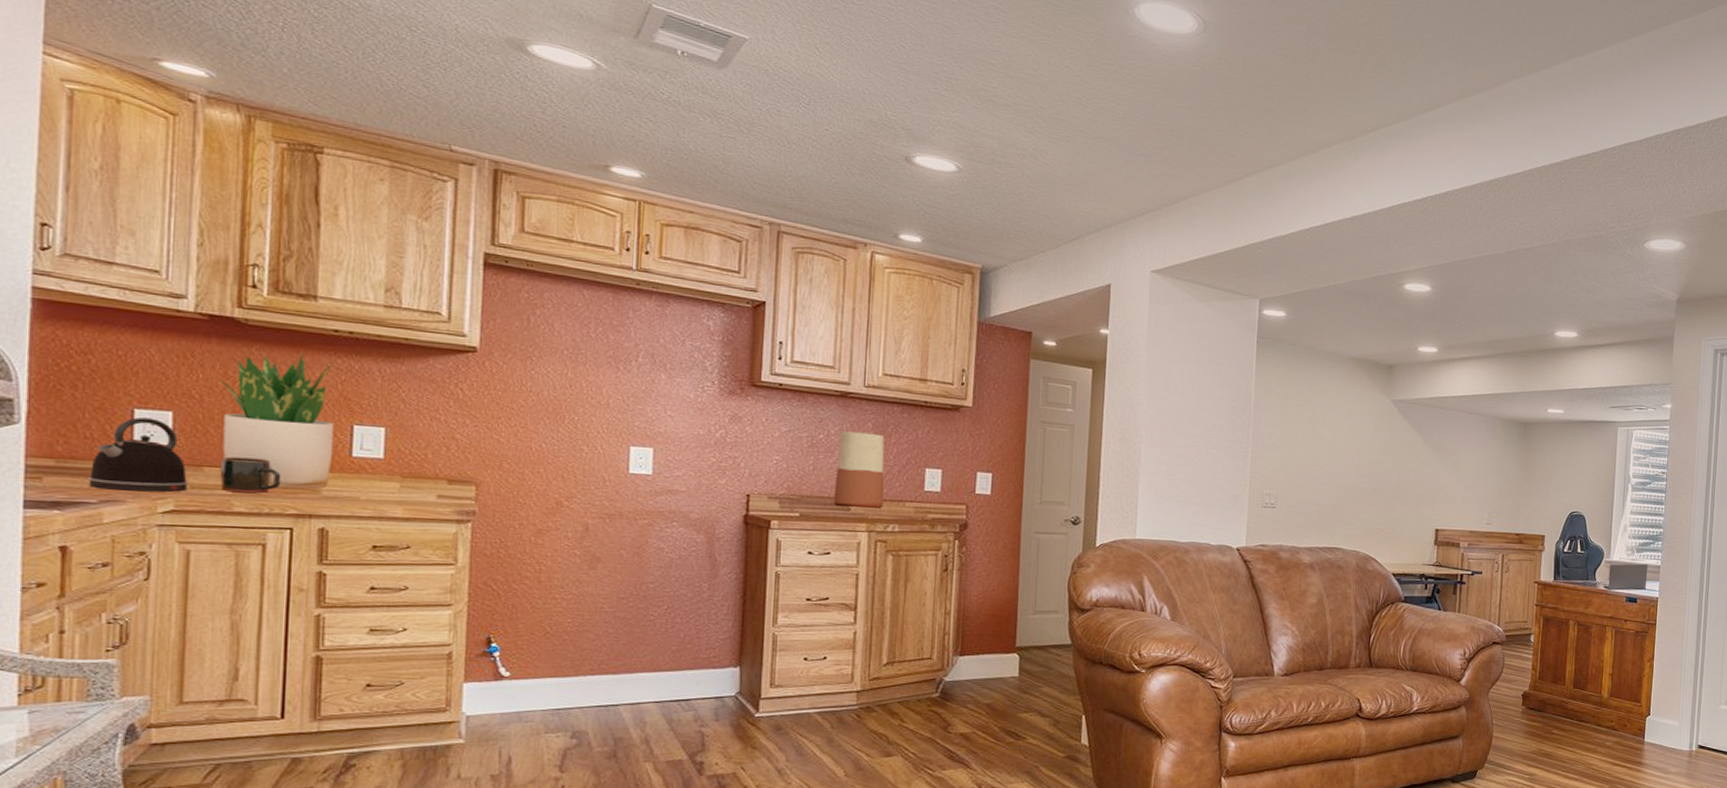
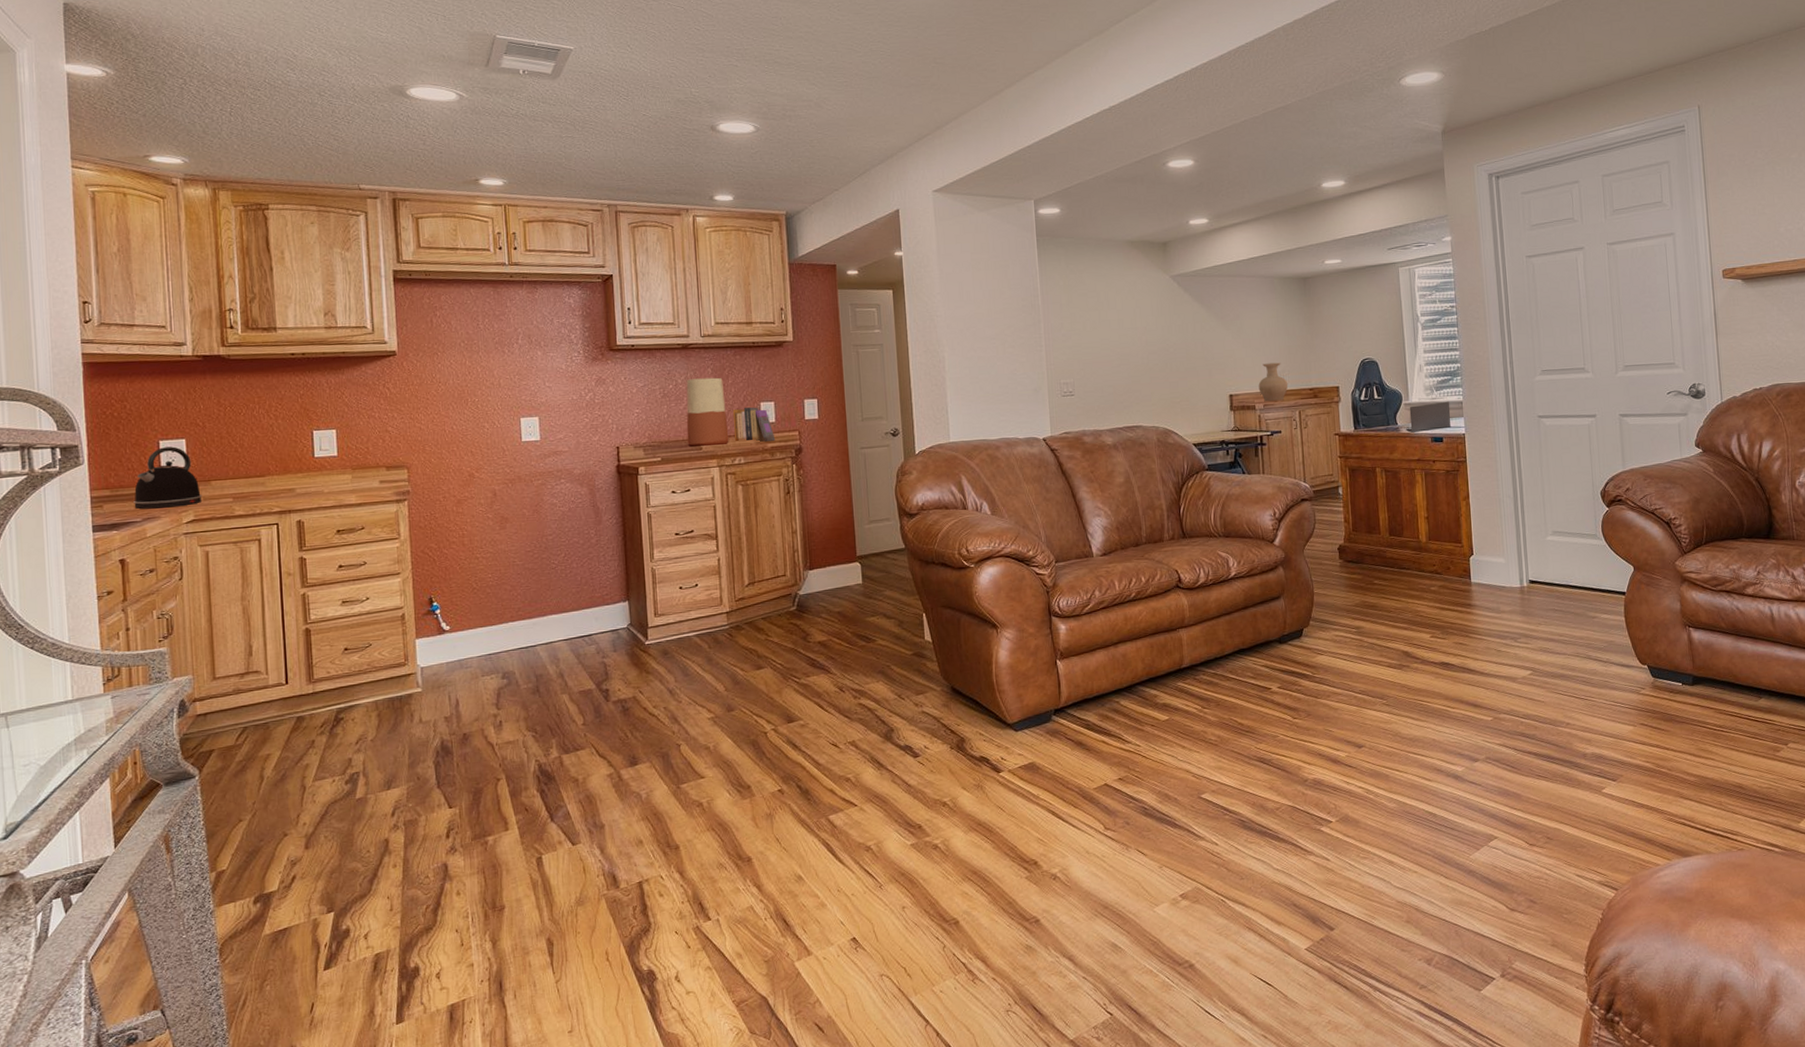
planter: present [218,352,336,490] -> none [214,376,301,492]
mug: present [219,456,282,493] -> none [222,468,266,499]
books: none [891,472,939,513] -> present [732,407,776,443]
vase: none [1465,502,1496,542] -> present [1258,362,1289,402]

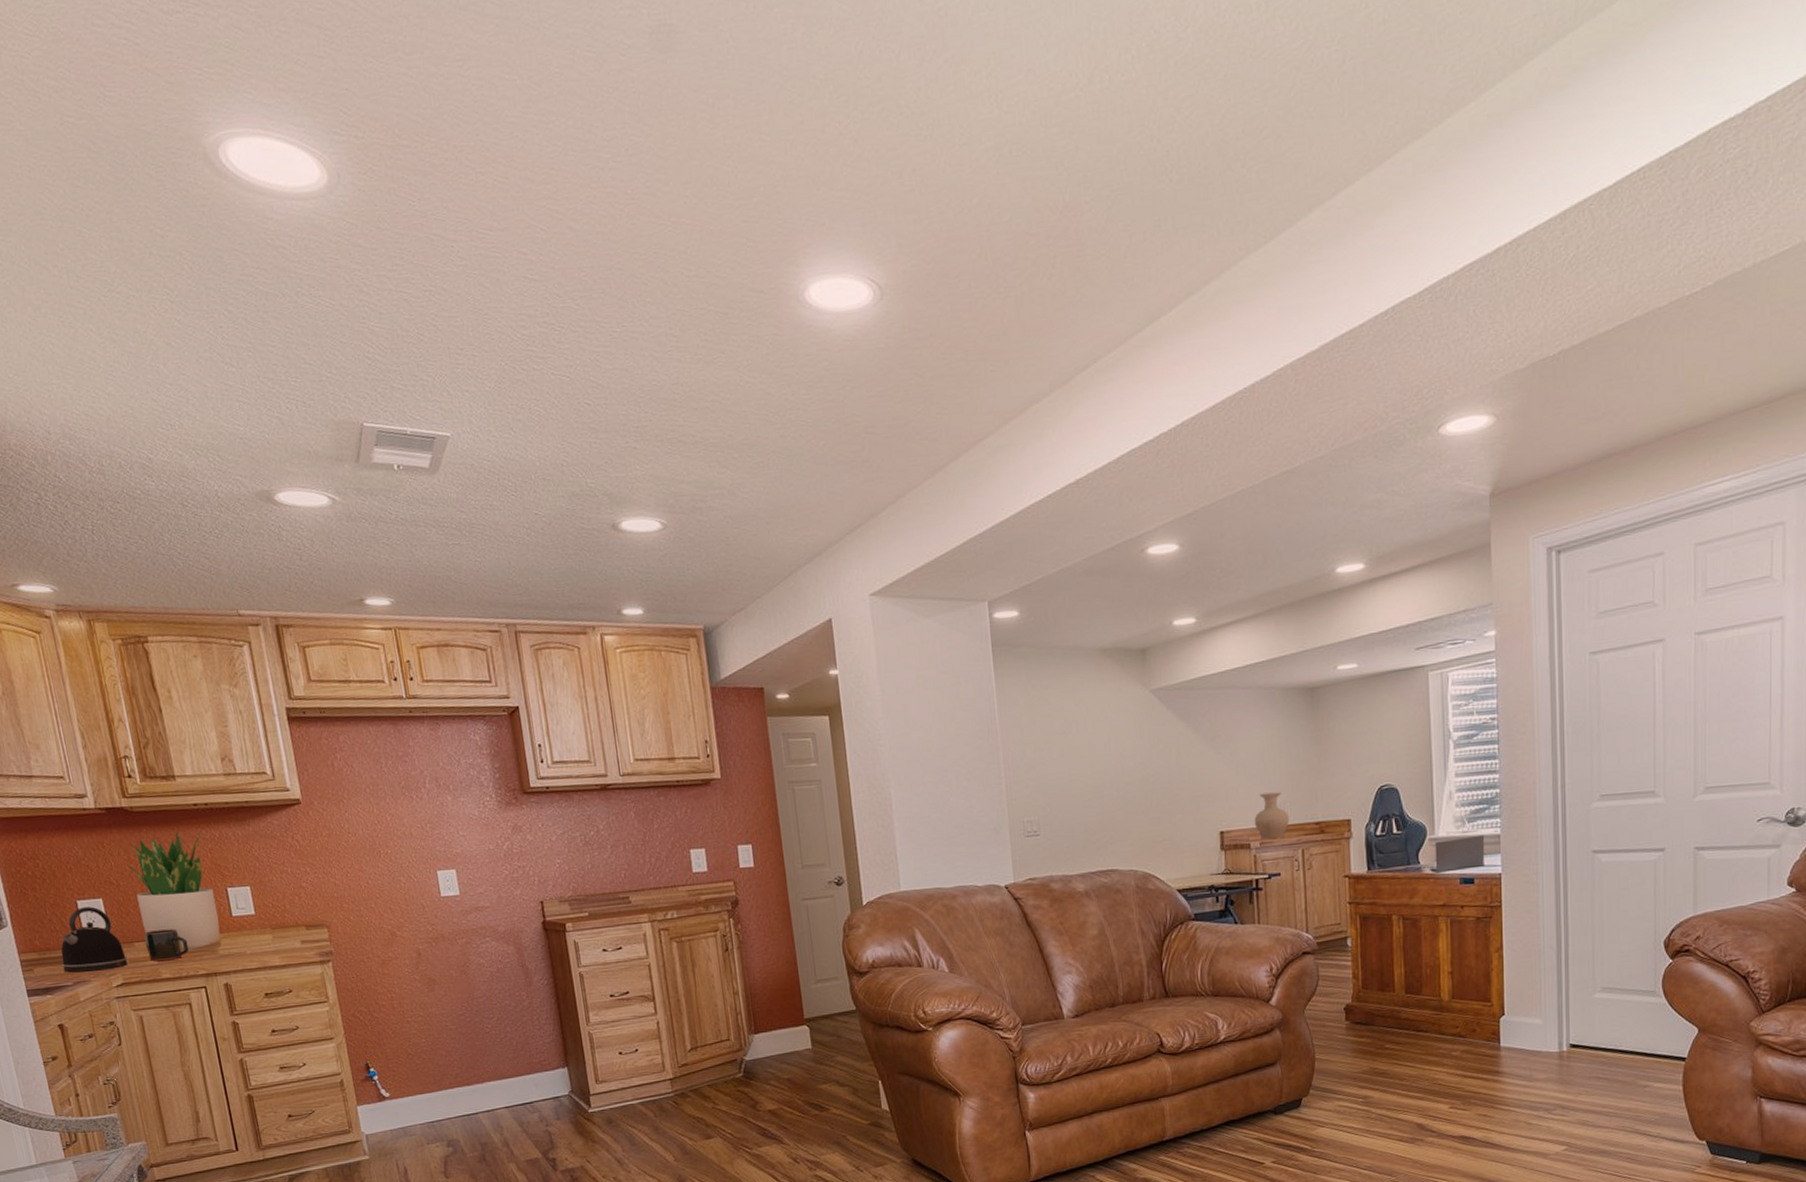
planter: none [214,376,301,492] -> present [125,829,222,954]
mug: none [222,468,266,499] -> present [144,928,189,962]
vase: present [686,377,729,448] -> none [608,822,660,901]
books: present [732,407,776,443] -> none [660,855,709,895]

